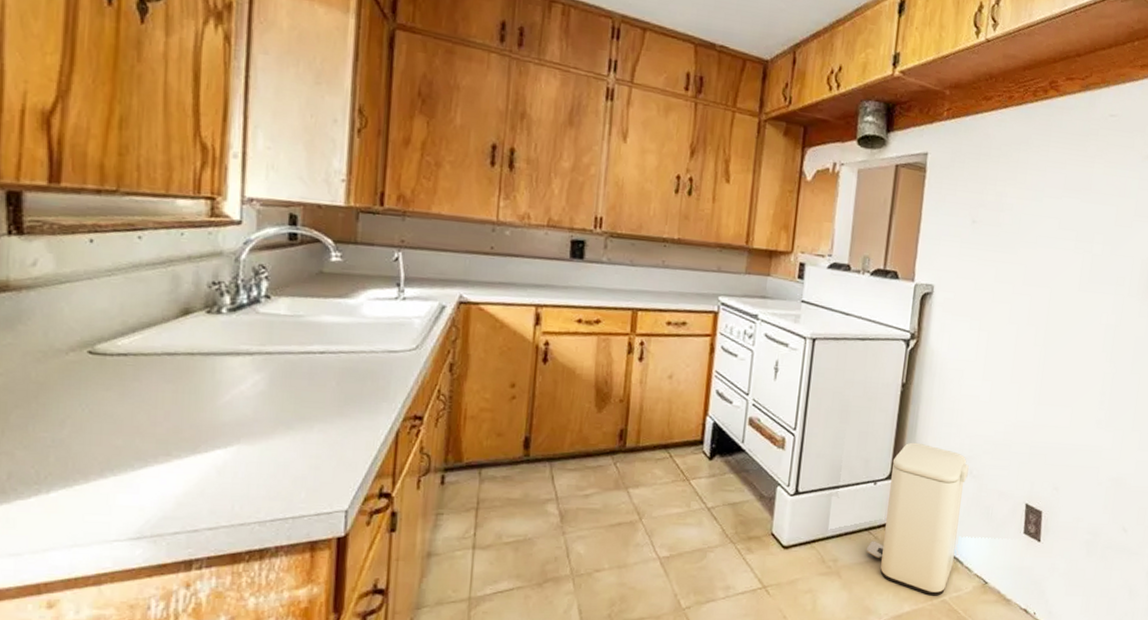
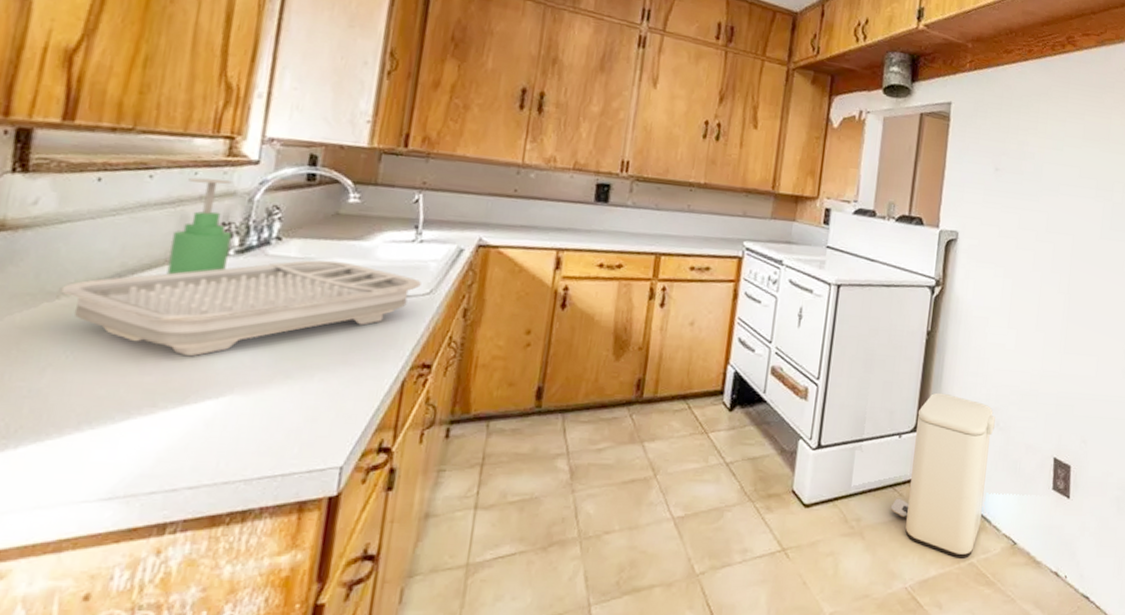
dish rack: none [68,317,407,409] -> present [59,260,421,357]
soap dispenser: none [165,238,222,333] -> present [166,177,232,275]

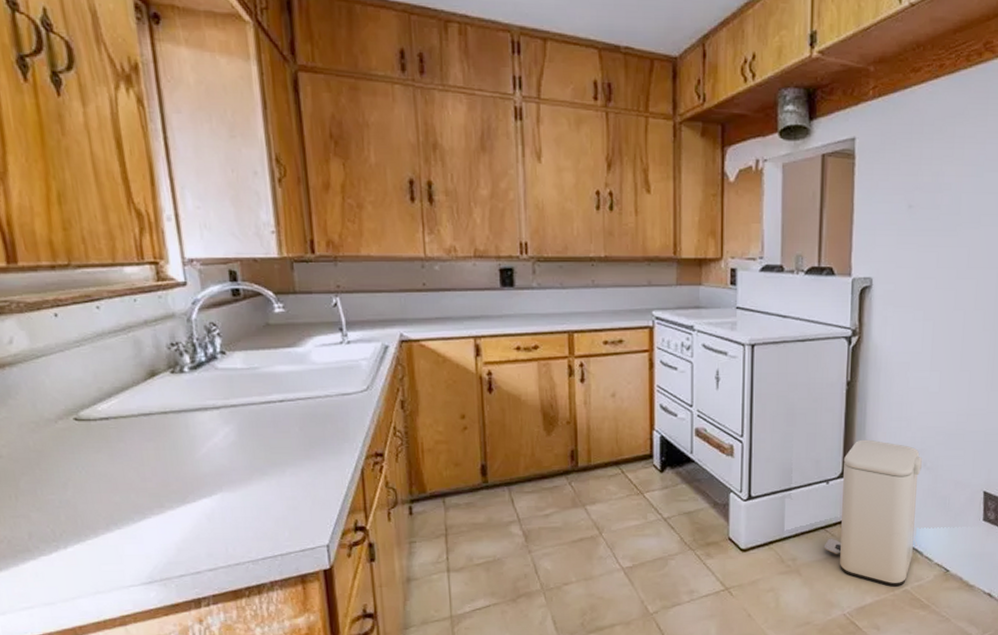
dish rack: present [59,260,421,357] -> none [55,368,357,464]
soap dispenser: present [166,177,232,275] -> none [130,304,185,394]

